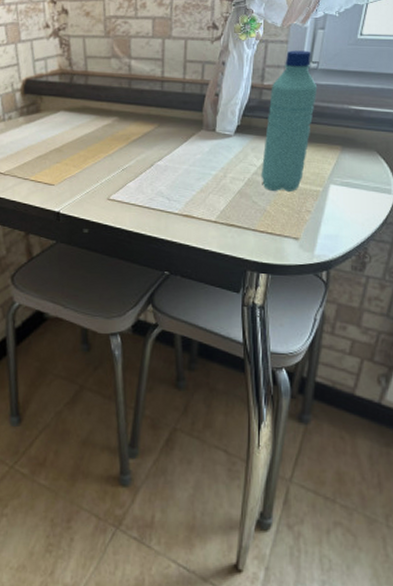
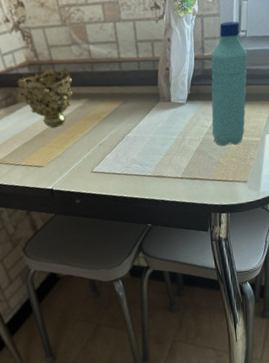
decorative bowl: none [43,78,105,142] -> present [17,67,73,127]

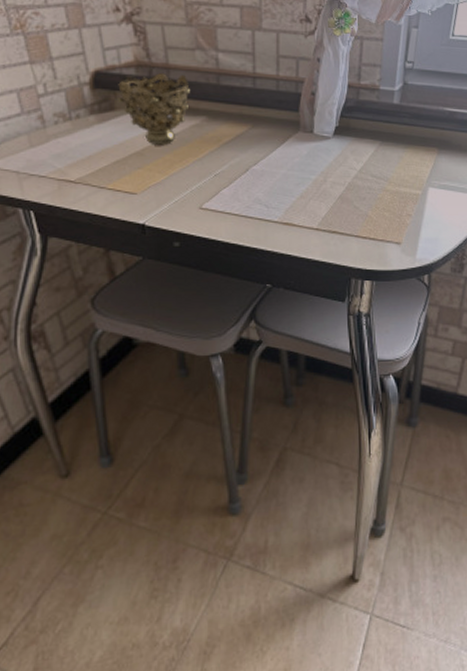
water bottle: present [211,21,248,146] -> none [361,48,414,195]

